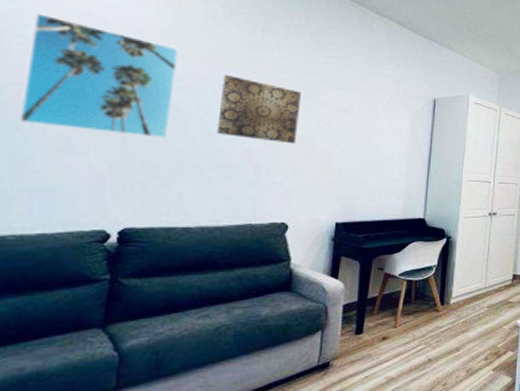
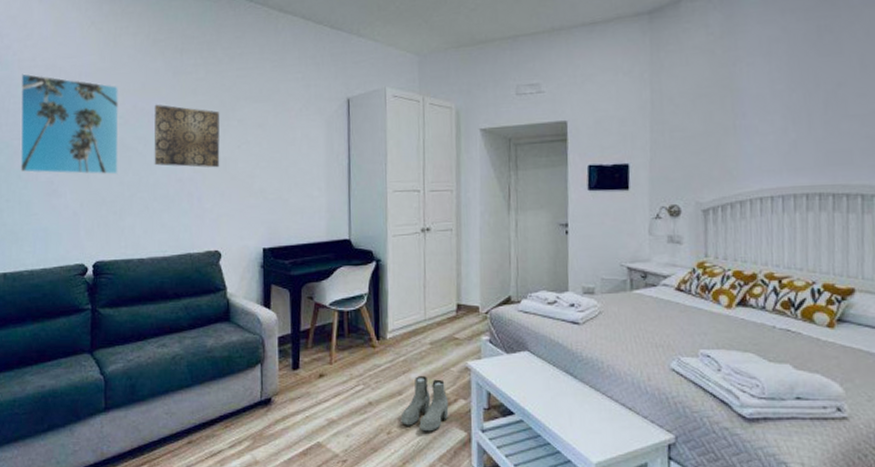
boots: none [456,334,499,381] -> present [400,376,449,432]

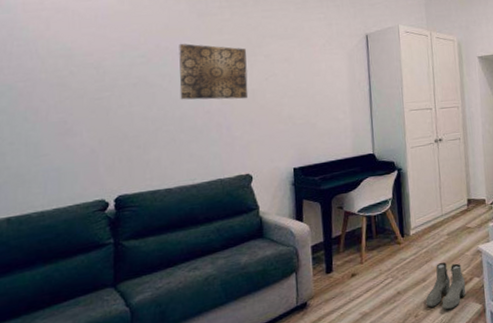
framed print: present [19,73,120,175] -> none [25,16,141,114]

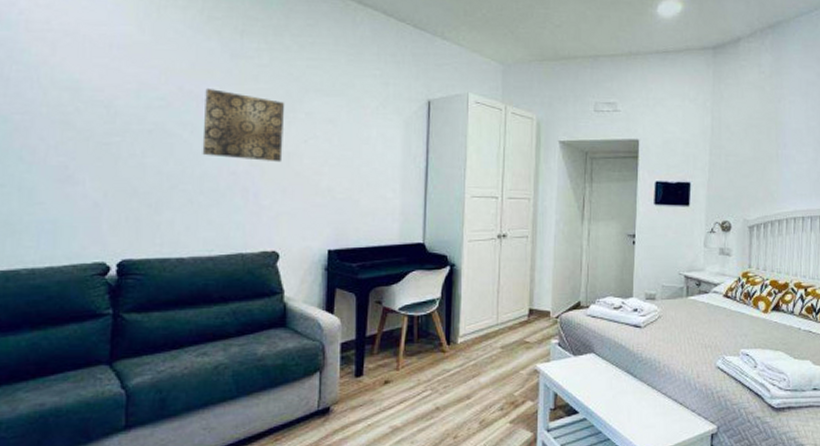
boots: present [425,262,466,310] -> none [468,380,517,434]

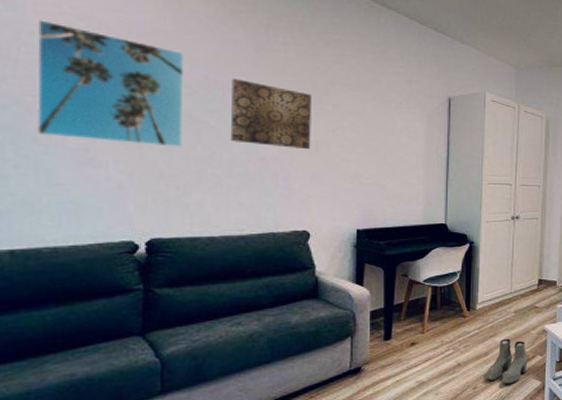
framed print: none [21,37,161,163] -> present [35,19,185,148]
boots: none [468,380,517,434] -> present [486,339,528,385]

